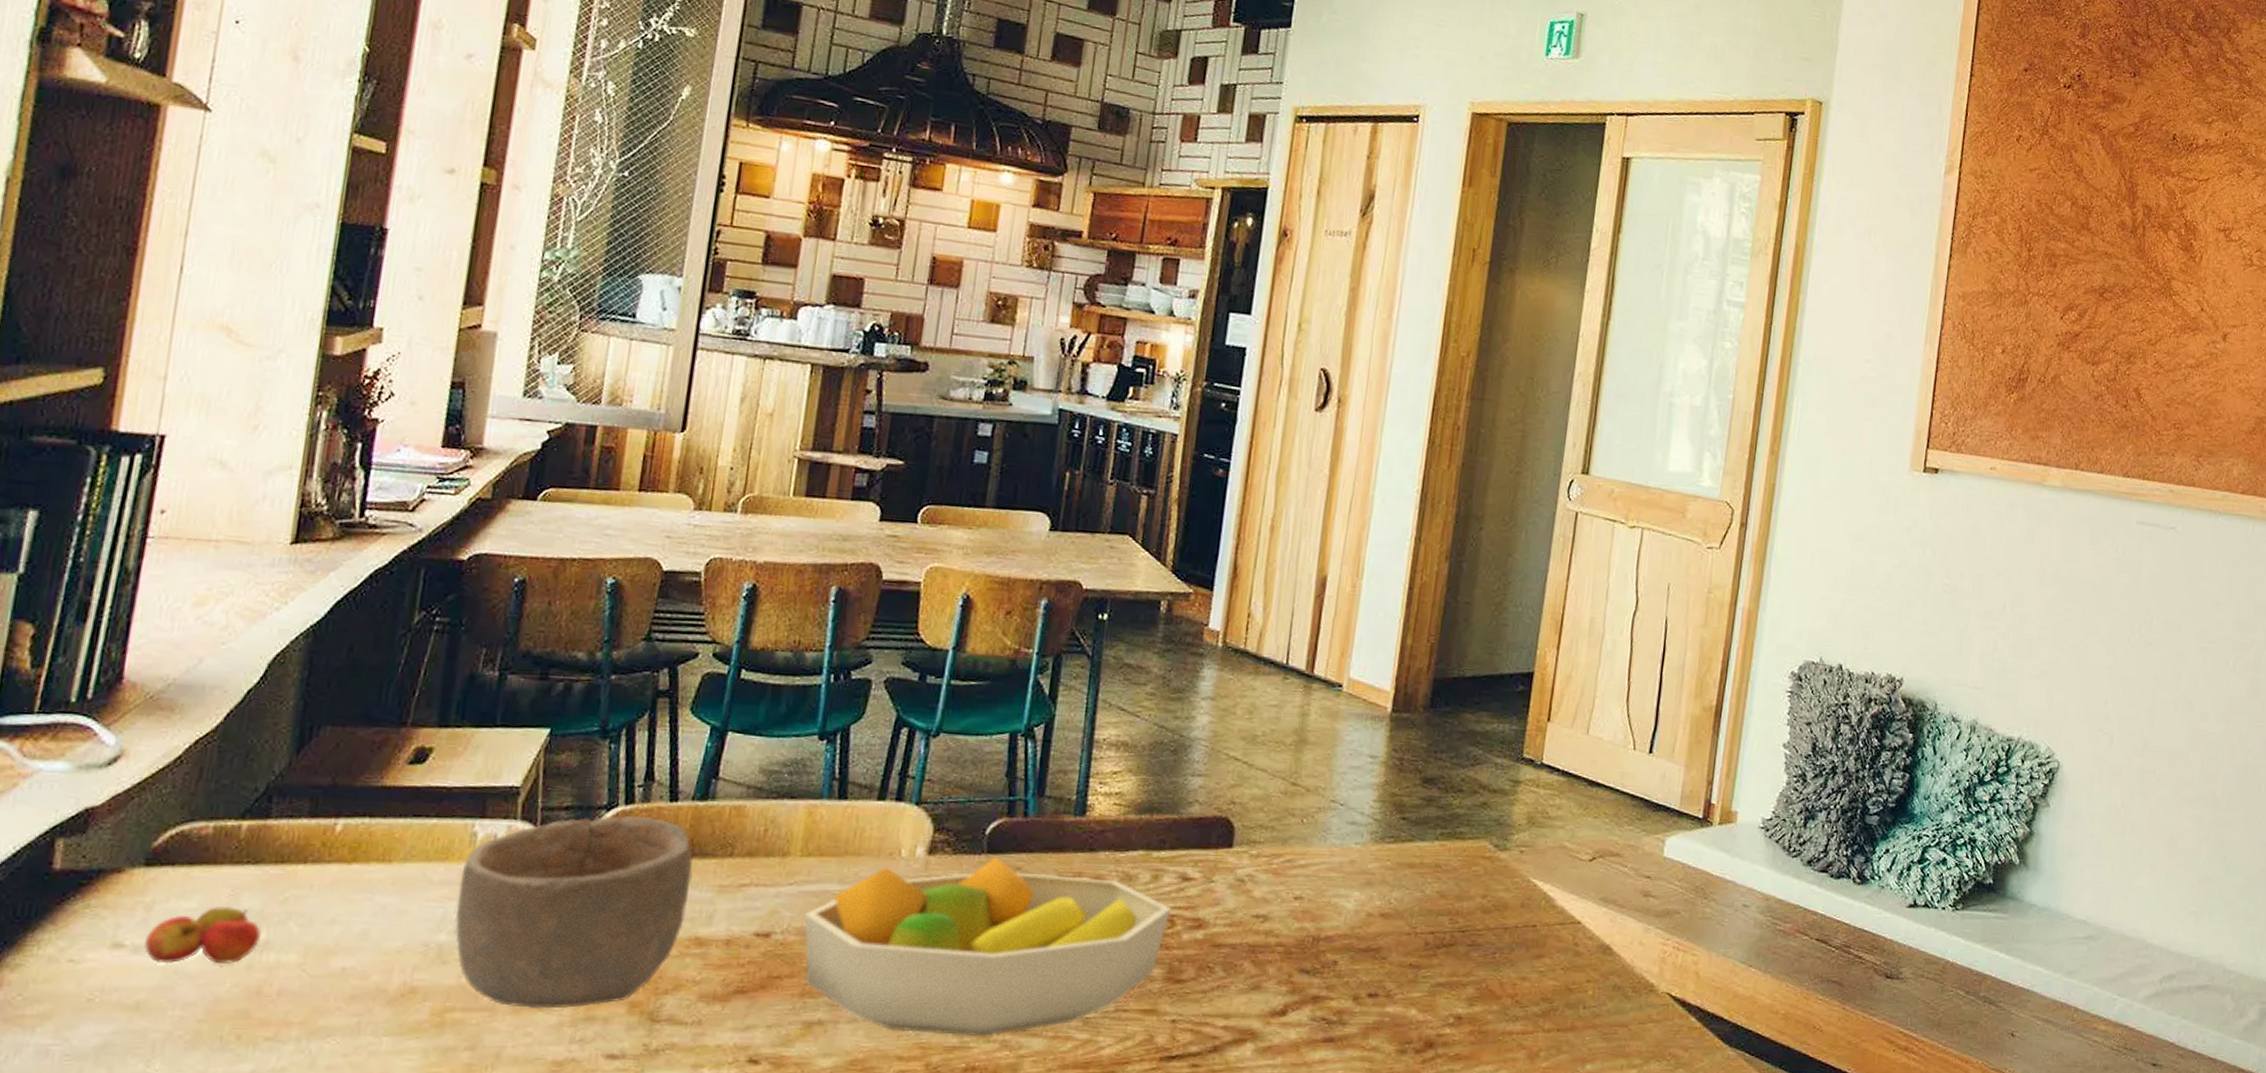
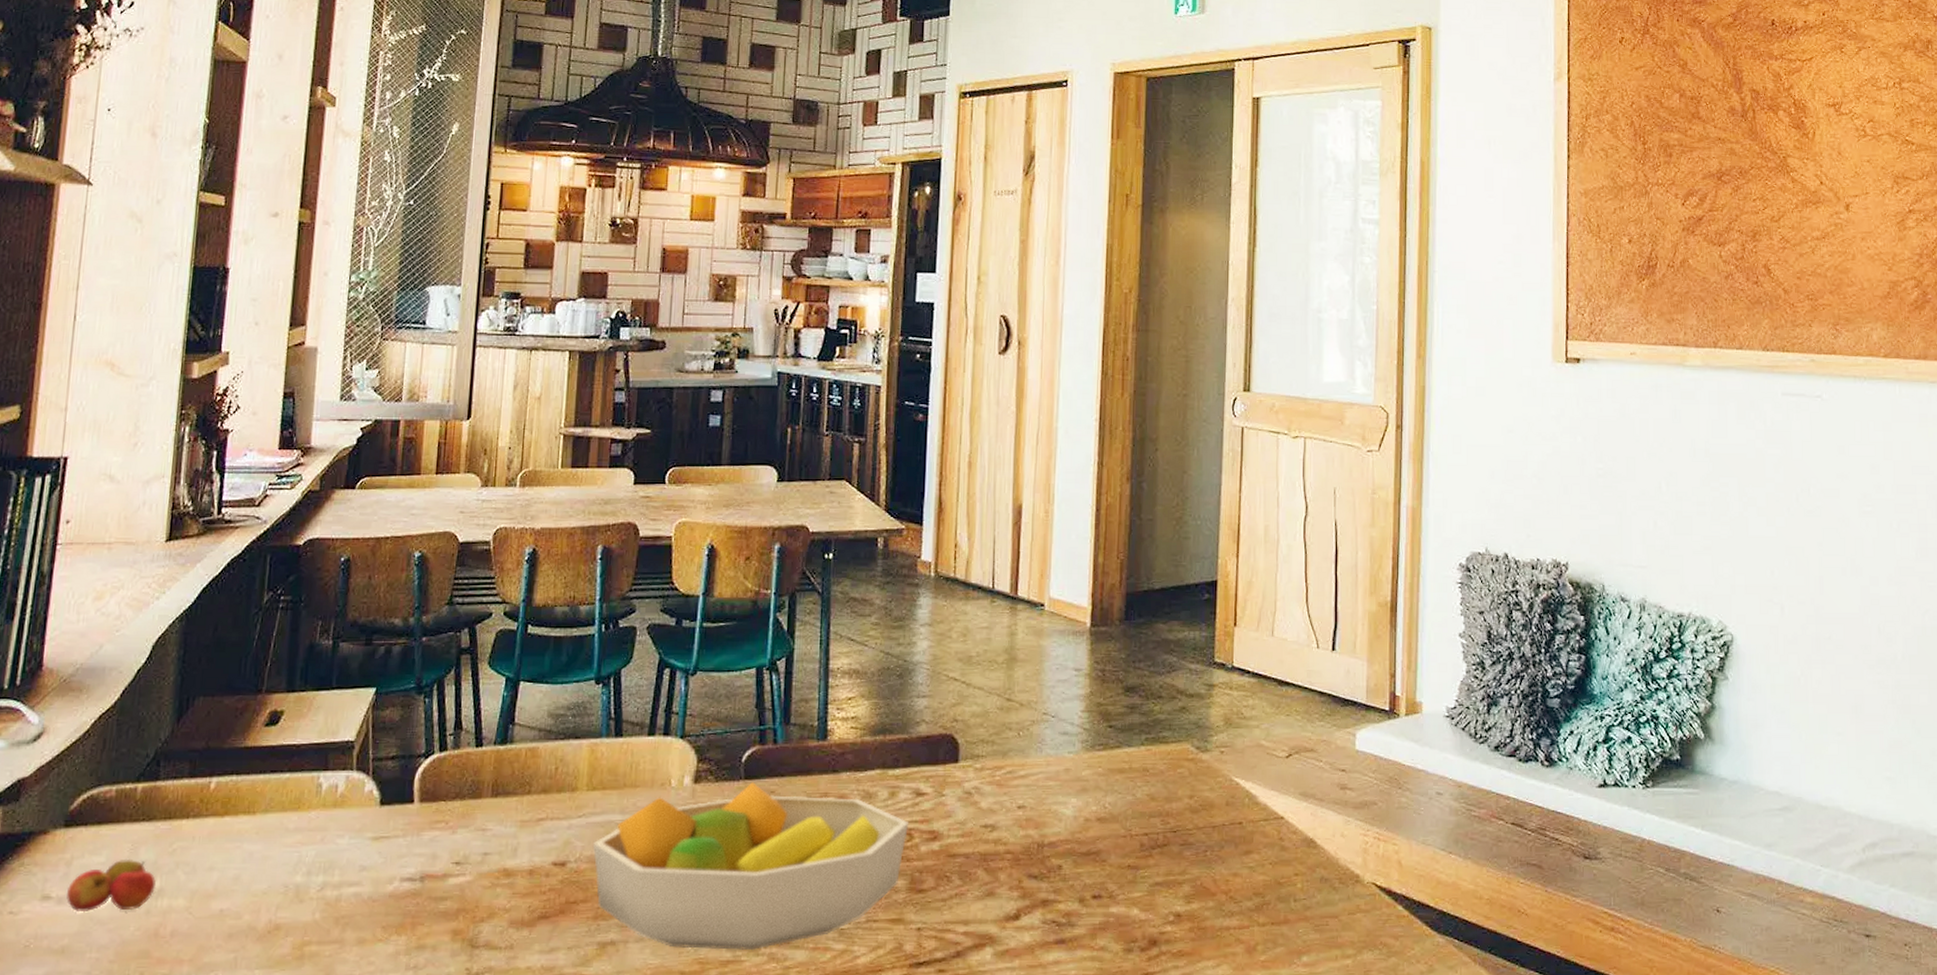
bowl: present [454,815,693,1009] -> none [307,762,498,939]

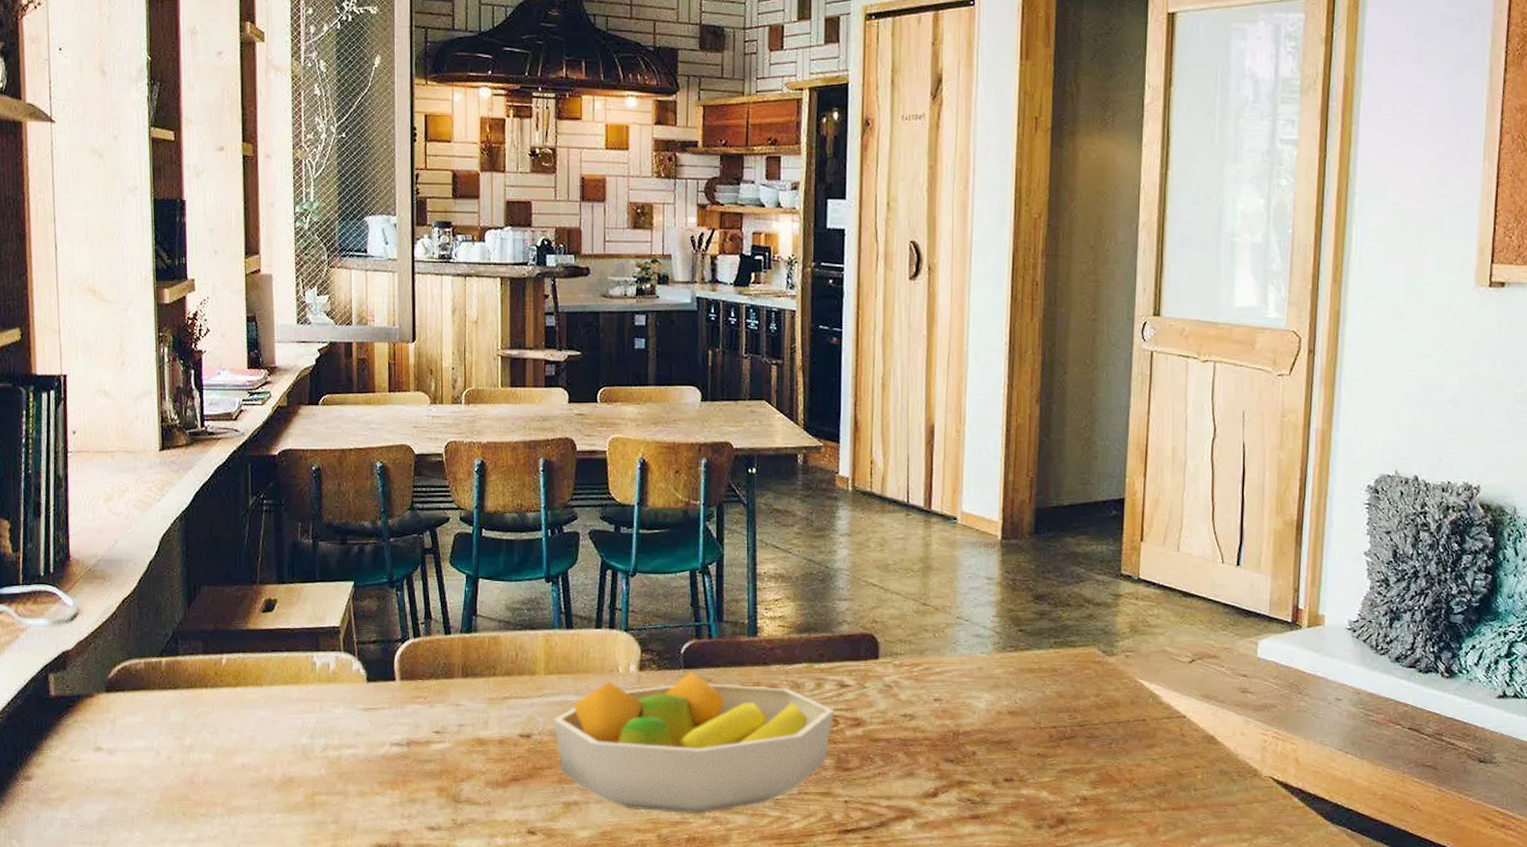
apple: present [67,858,156,913] -> none [115,719,187,762]

